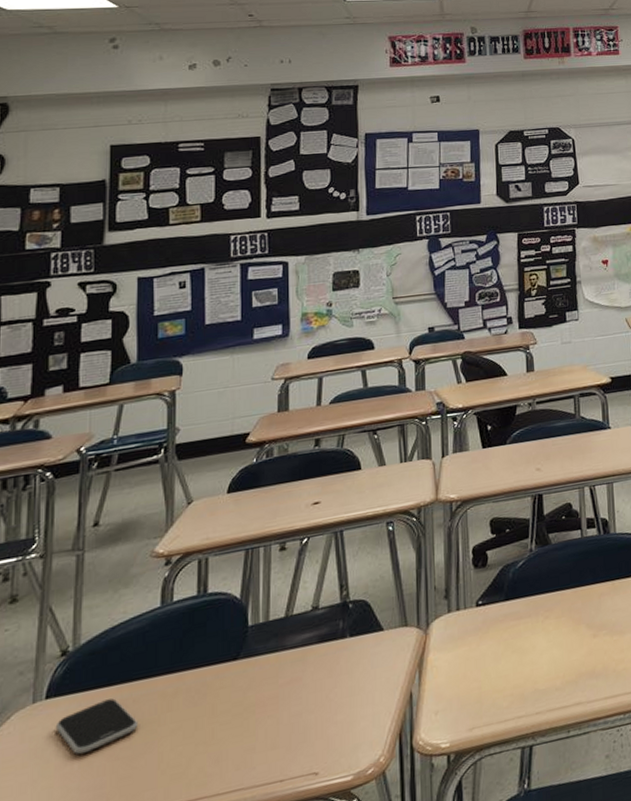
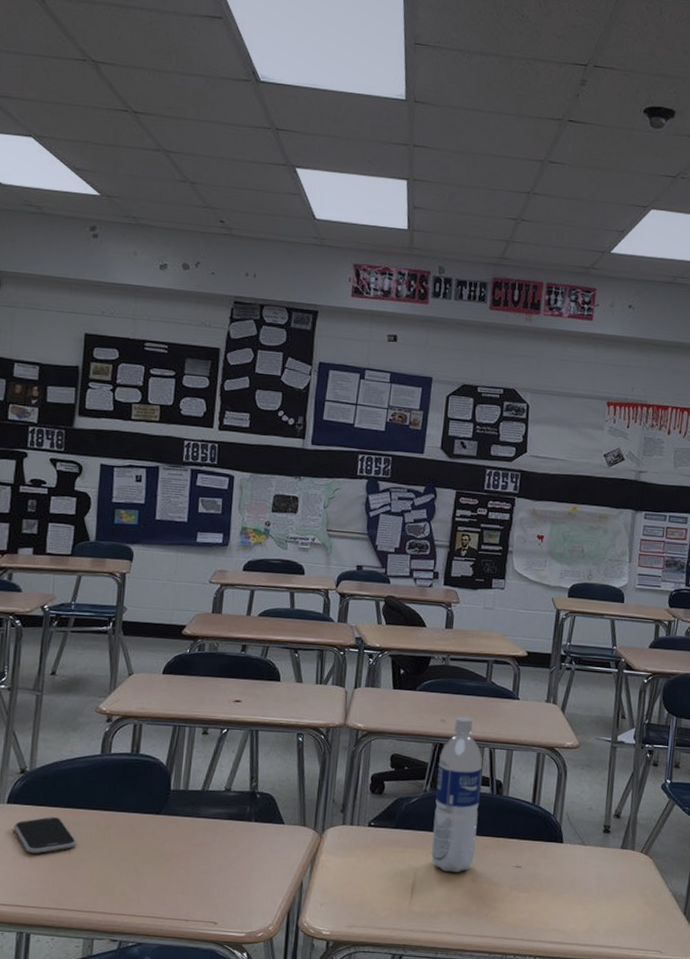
water bottle: none [540,459,592,635] -> present [431,716,483,873]

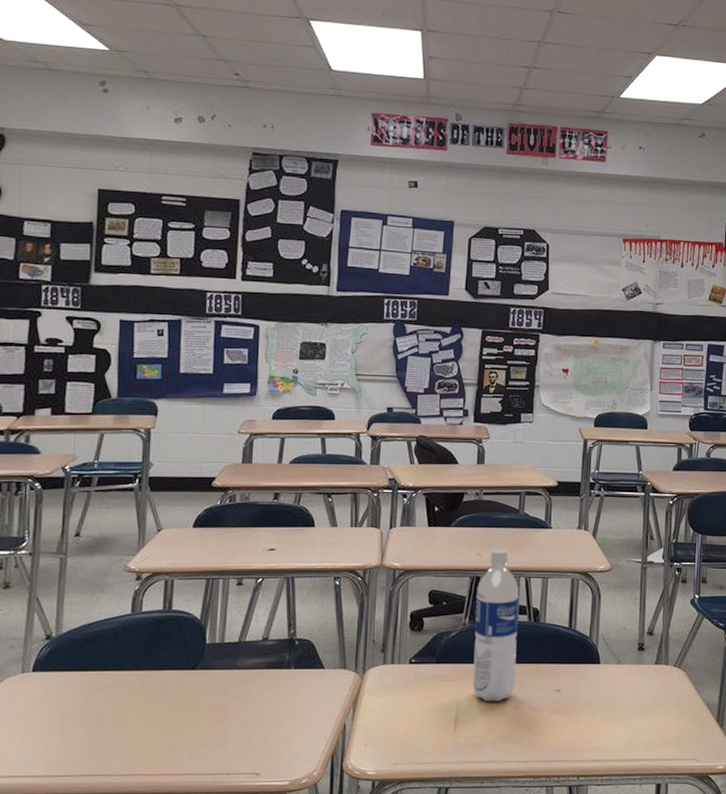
smartphone: present [13,817,77,853] -> none [40,682,109,720]

